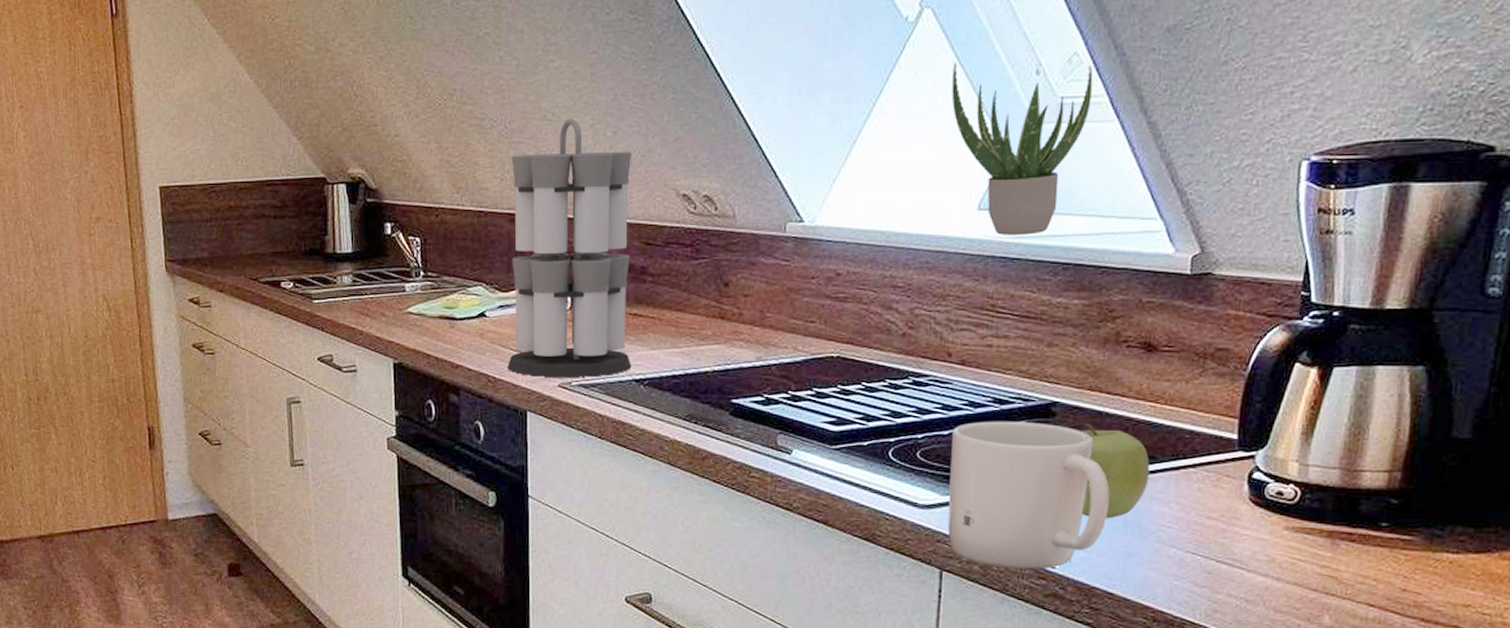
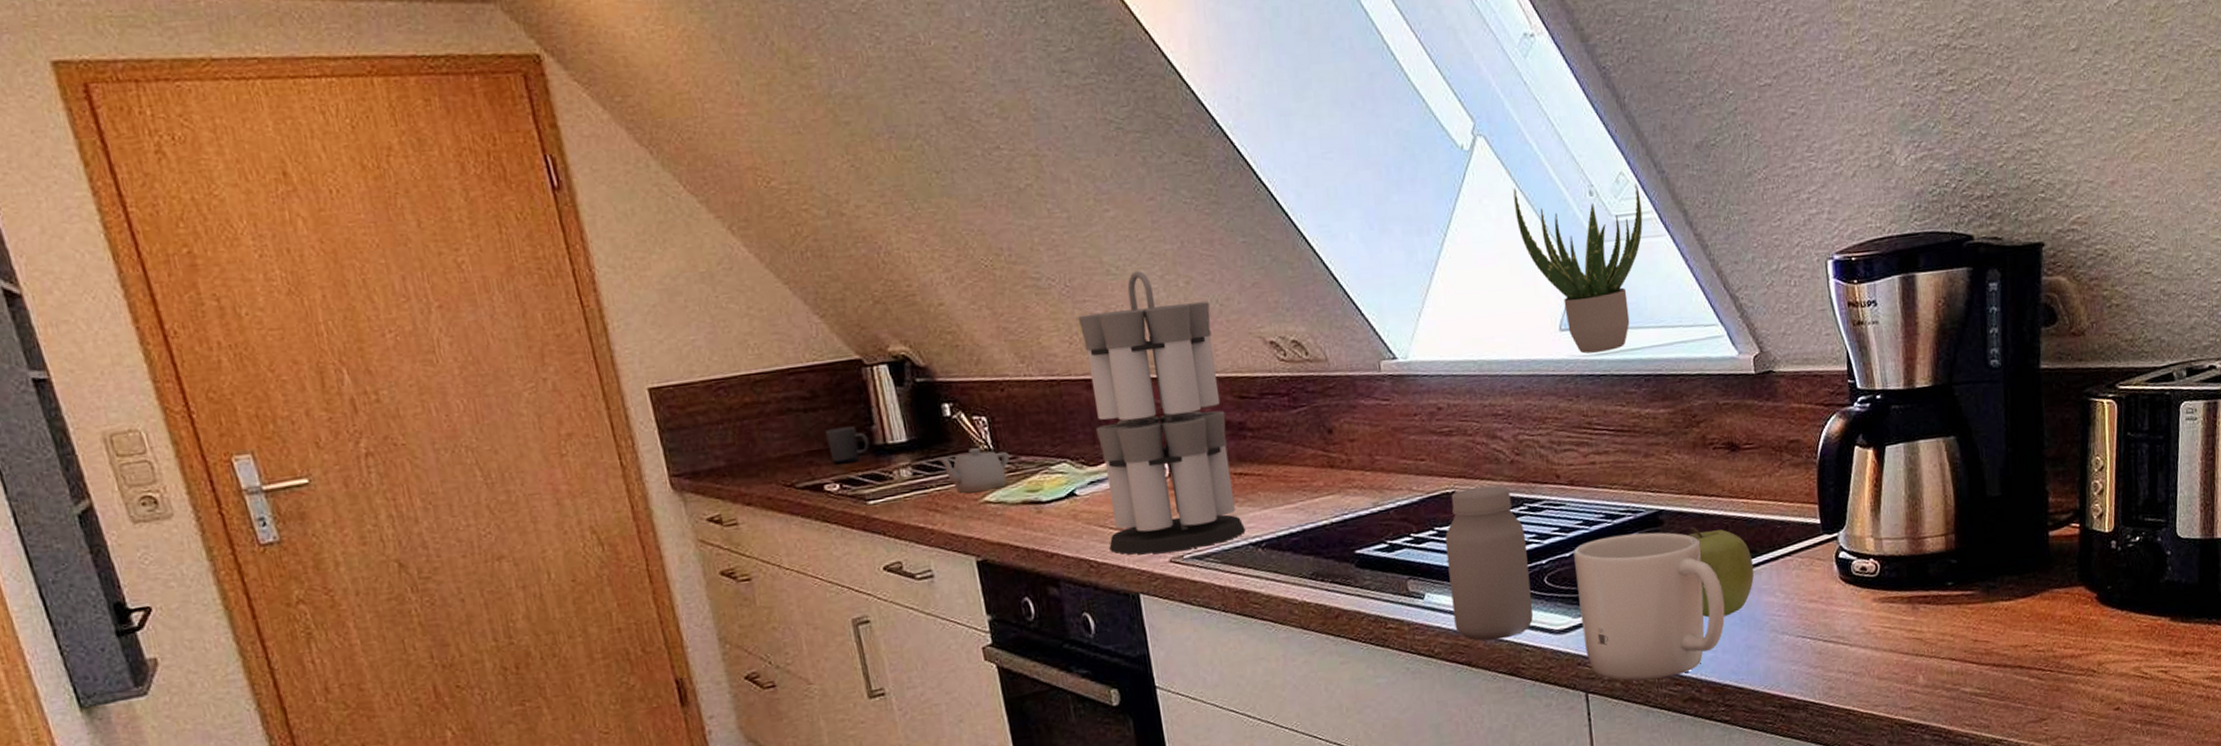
mug: none [287,234,322,267] -> present [824,426,870,466]
teapot: none [374,265,434,303] -> present [936,448,1010,494]
jar: none [818,356,905,504] -> present [1445,485,1533,641]

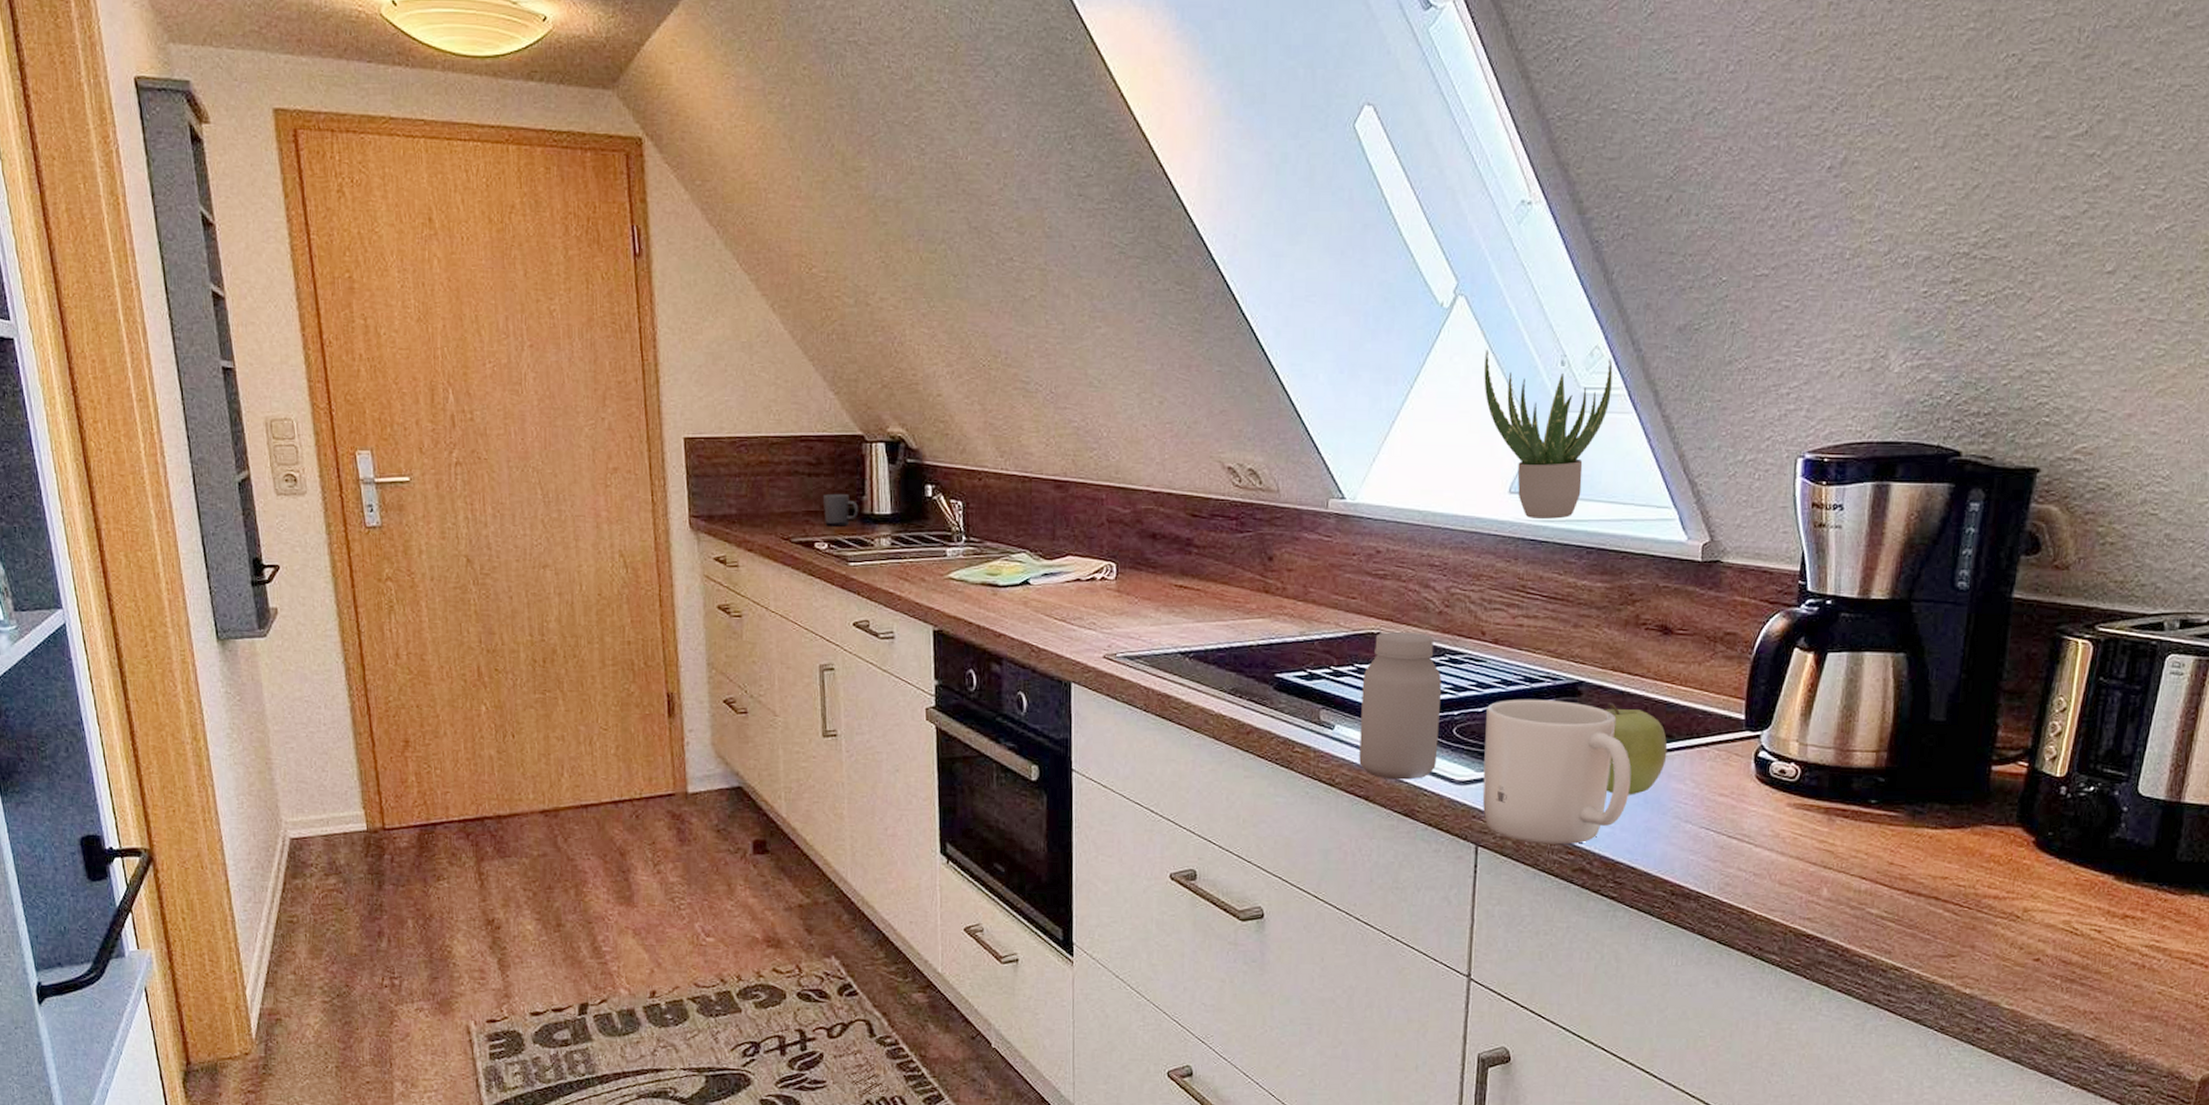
teapot: present [936,448,1010,494] -> none [913,529,976,569]
spice rack: present [1077,270,1246,555] -> none [1051,386,1177,648]

